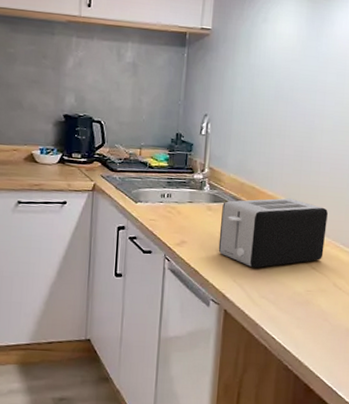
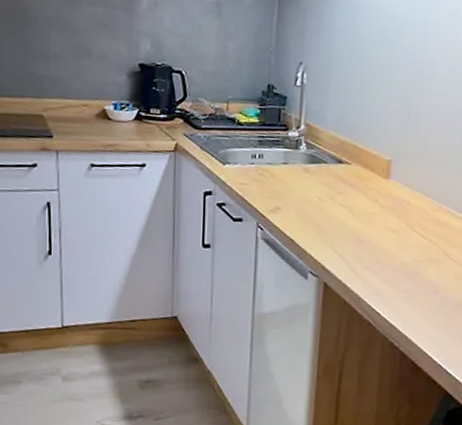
toaster: present [218,198,328,268] -> none [316,158,438,237]

